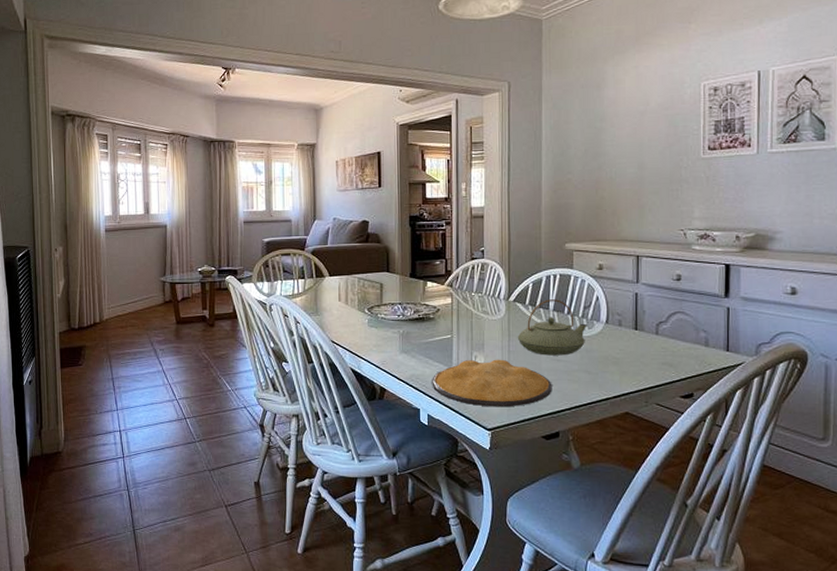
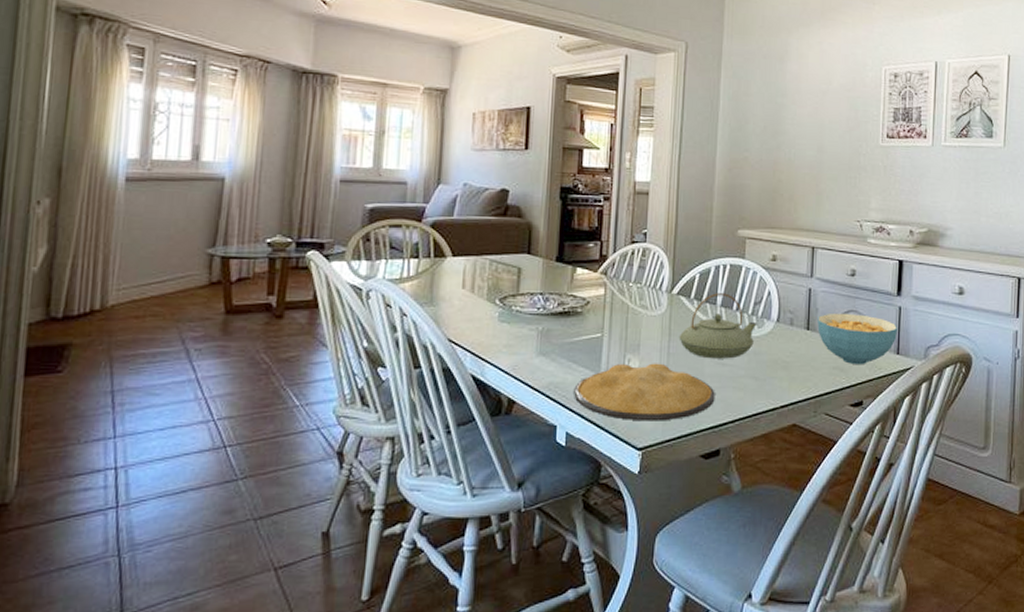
cereal bowl: none [645,314,727,361] -> present [817,313,898,365]

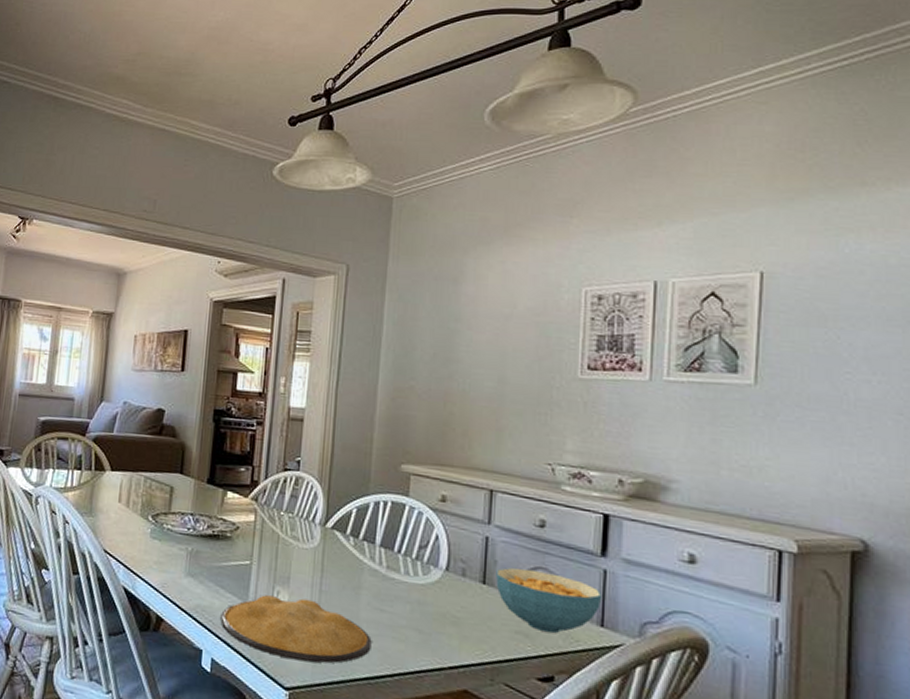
teapot: present [679,293,757,359] -> none [332,531,422,606]

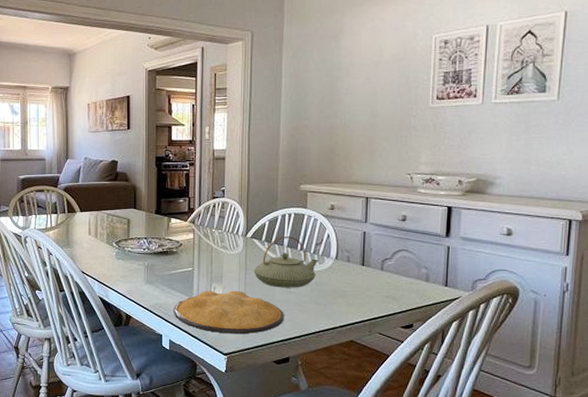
teapot: none [332,531,422,606] -> present [253,236,318,288]
cereal bowl: present [496,568,603,634] -> none [371,252,447,295]

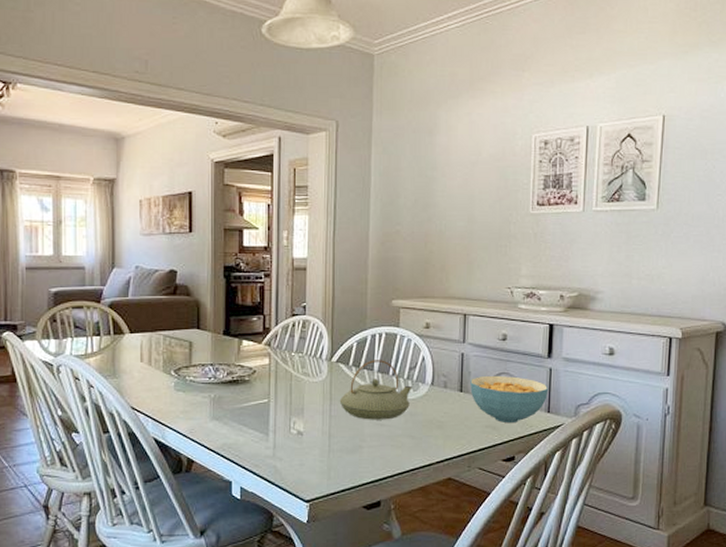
plate: present [174,290,284,334] -> none [246,425,375,477]
cereal bowl: none [371,252,447,295] -> present [470,375,549,424]

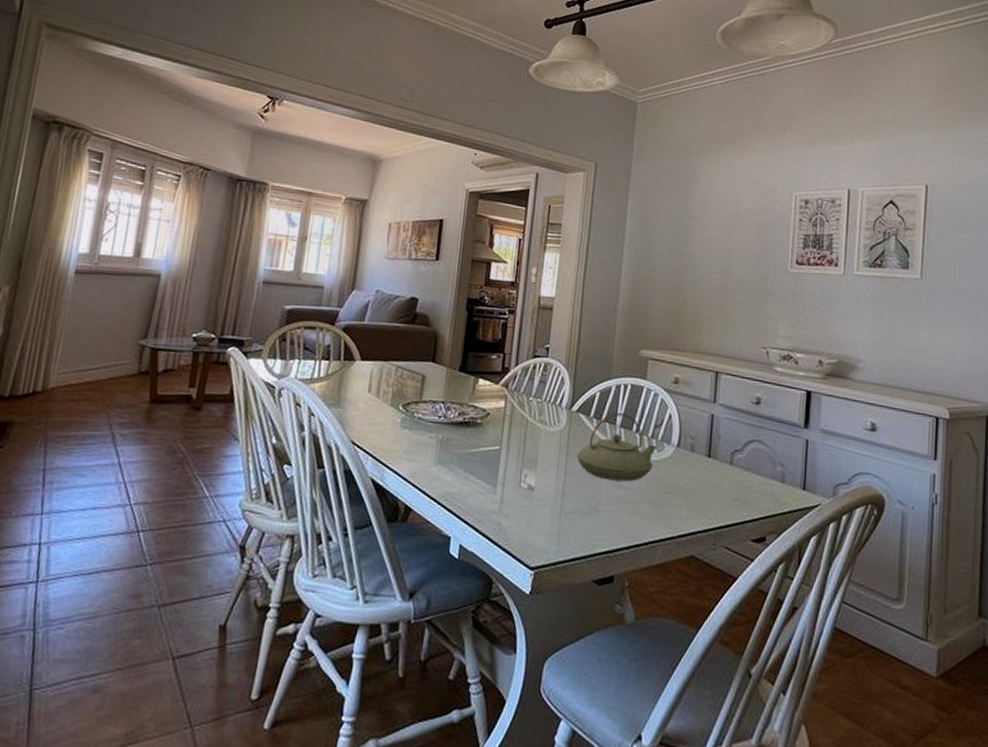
cereal bowl: present [470,375,549,424] -> none [719,442,805,499]

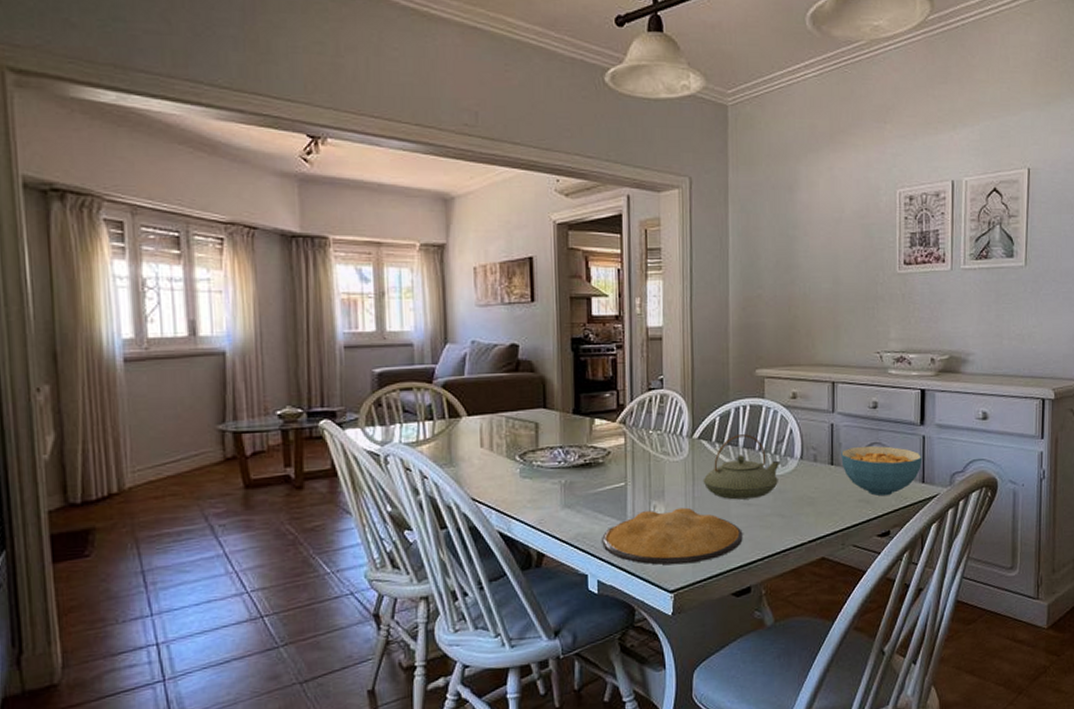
plate: none [469,479,611,541] -> present [602,507,743,565]
cereal bowl: none [719,442,805,499] -> present [841,445,923,497]

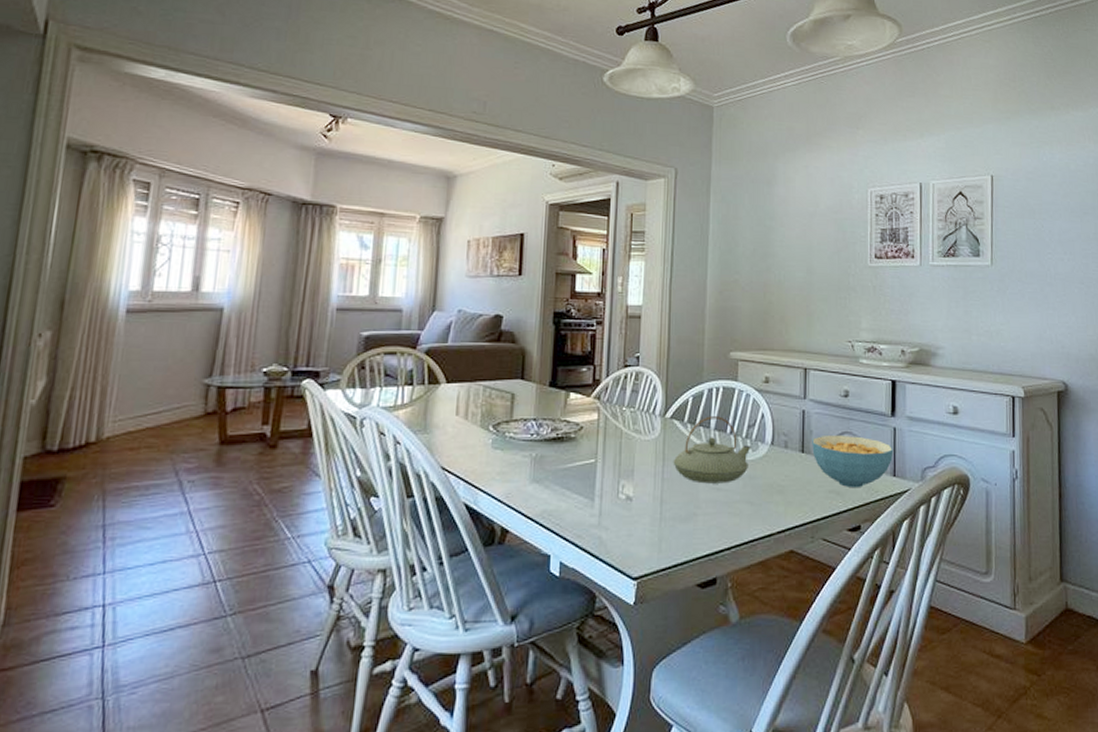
plate: present [602,507,743,565] -> none [568,489,711,550]

